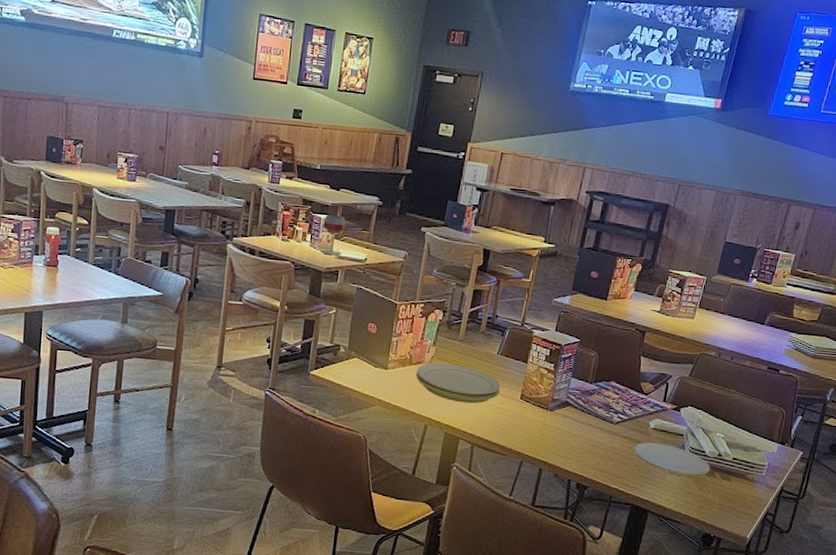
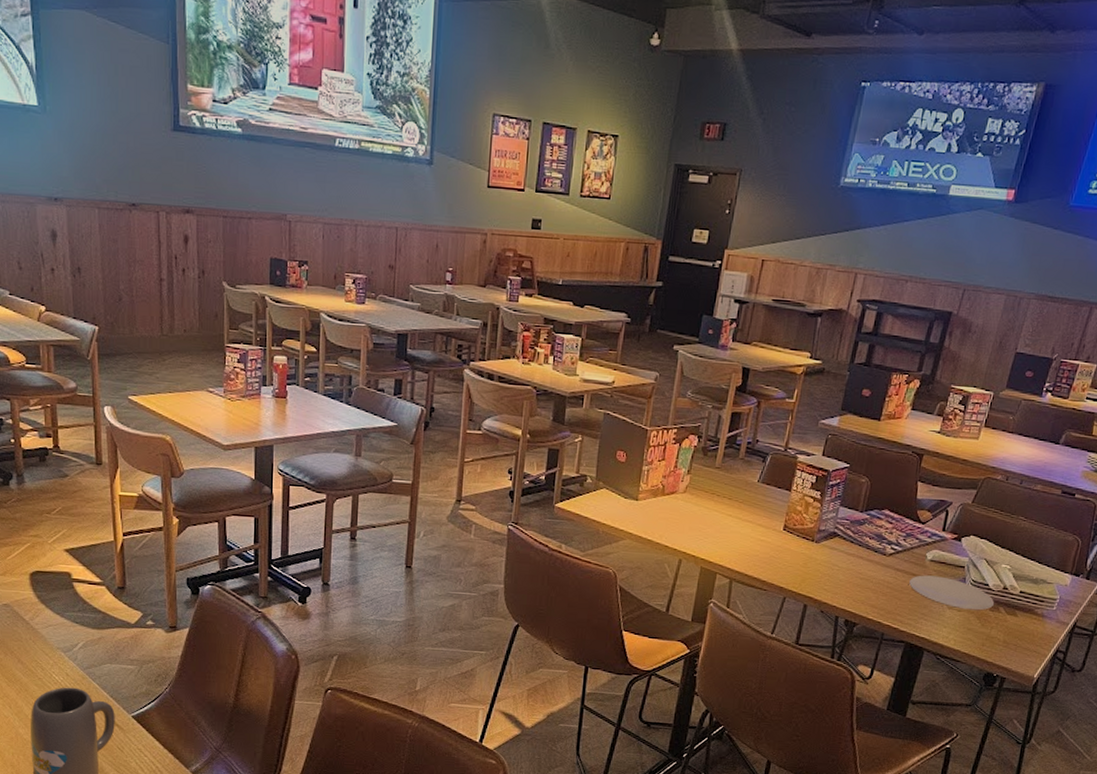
wineglass: present [322,214,346,256] -> none [565,333,591,379]
plate: present [415,362,501,404] -> none [668,492,762,536]

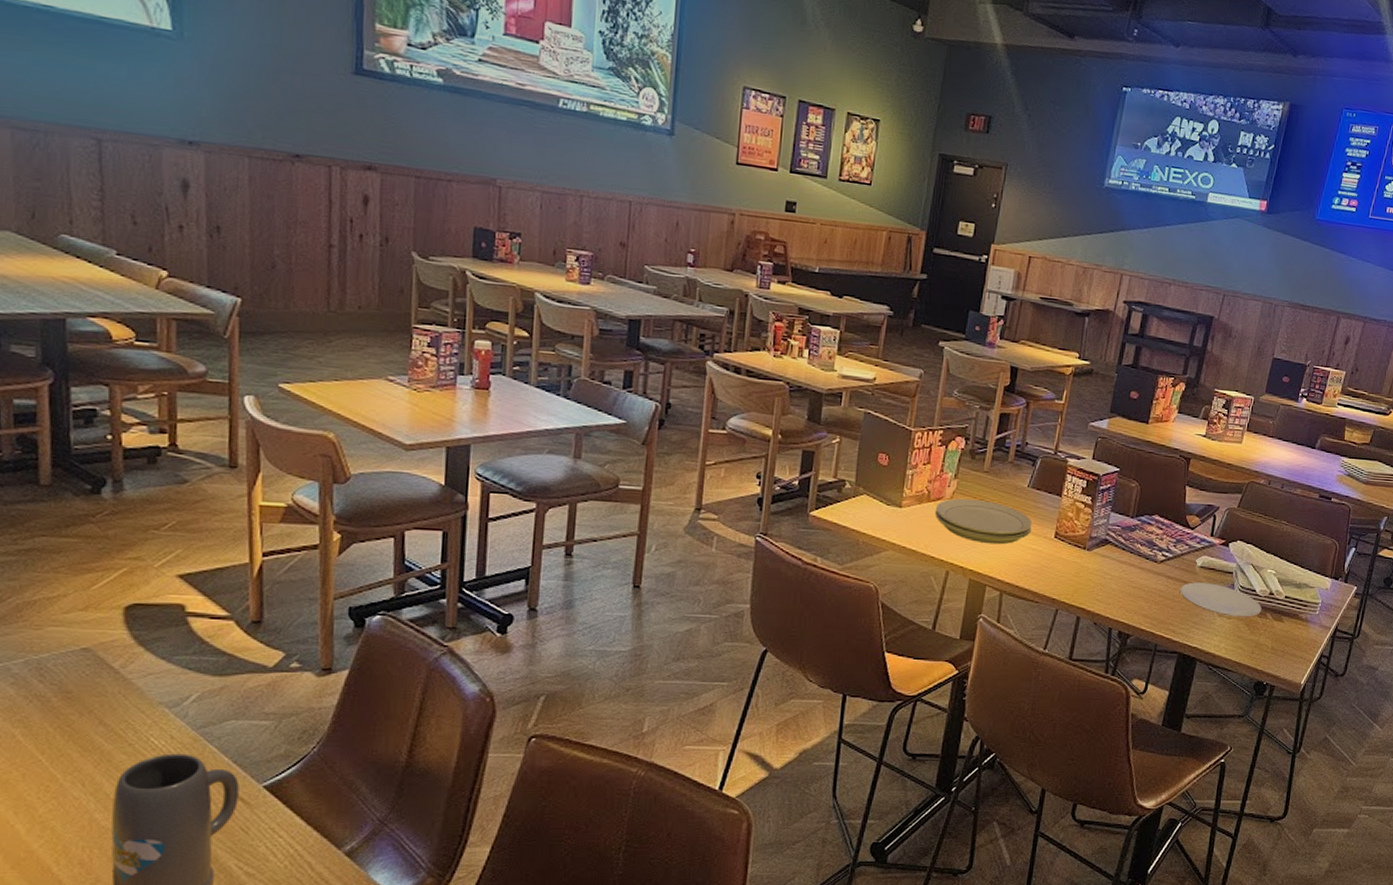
plate: none [668,492,762,536] -> present [934,498,1033,545]

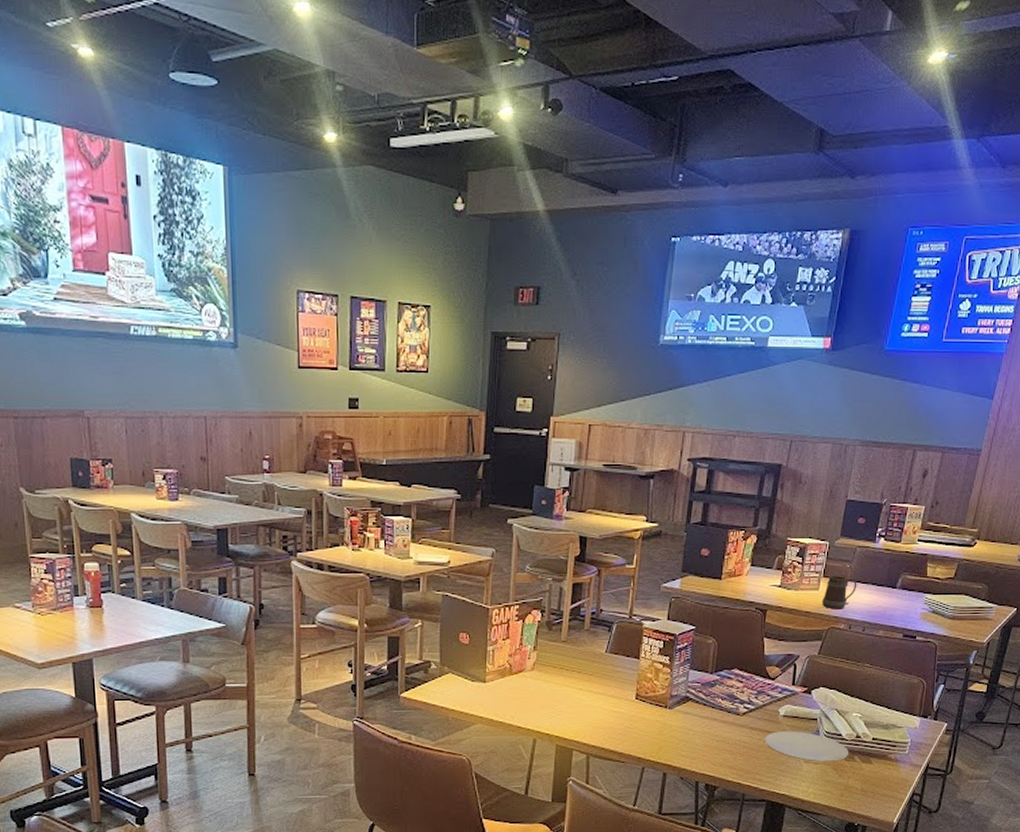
plate: present [934,498,1033,545] -> none [517,668,613,710]
beer mug: none [1244,431,1279,465] -> present [822,576,857,609]

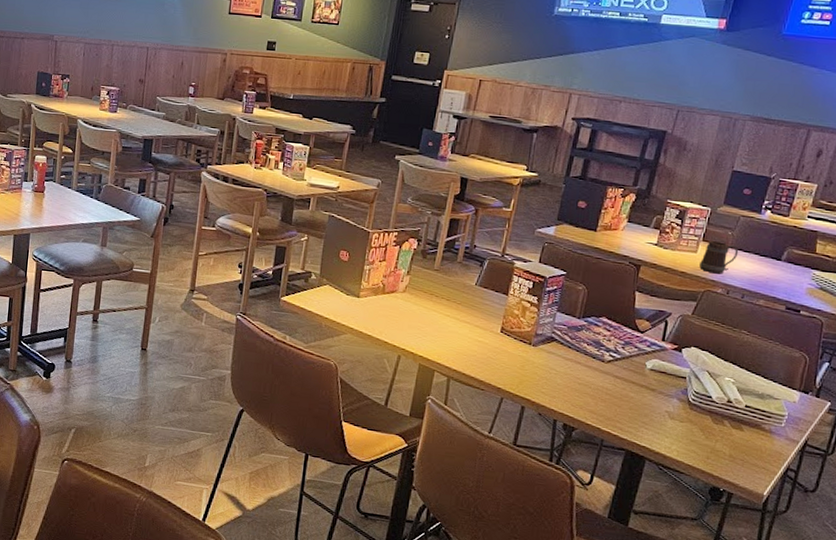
plate: present [765,731,850,763] -> none [629,383,719,424]

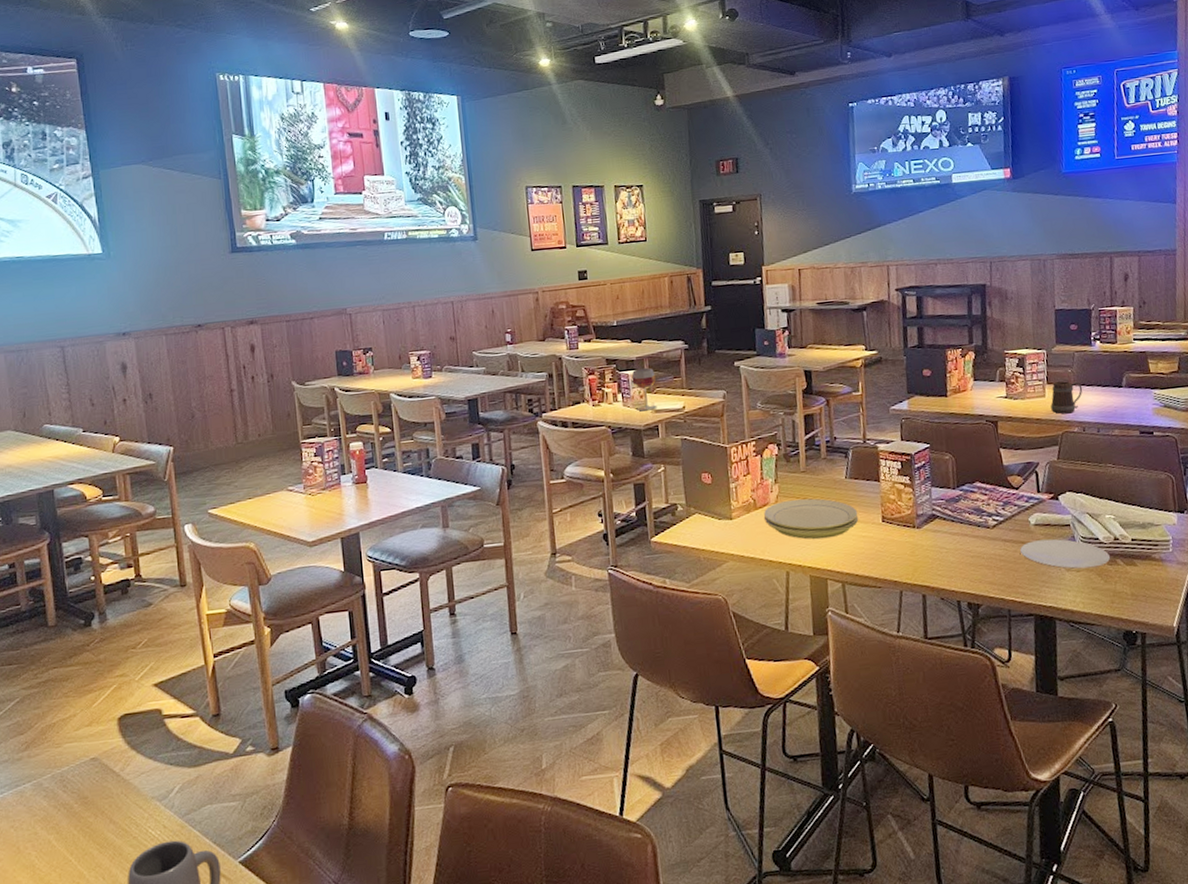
wineglass: none [294,142,318,184] -> present [631,367,657,412]
plate: none [388,292,480,335] -> present [763,498,859,540]
plate: none [629,383,719,424] -> present [1020,538,1111,570]

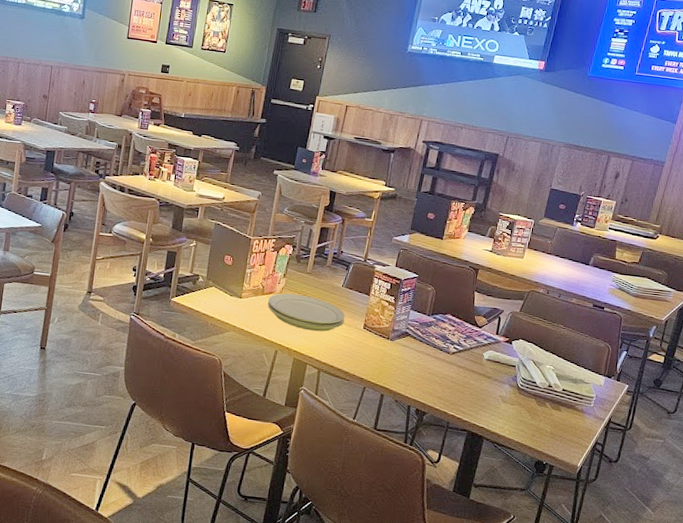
wineglass: present [631,367,657,412] -> none [184,157,206,195]
plate: present [1020,538,1111,570] -> none [470,372,542,406]
beer mug: present [1050,381,1083,414] -> none [525,248,556,277]

